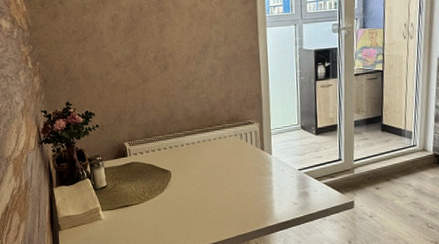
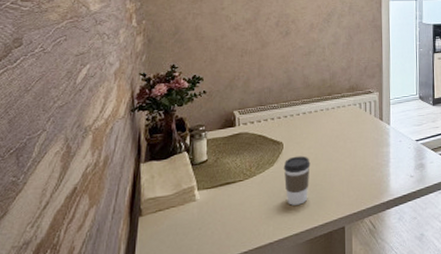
coffee cup: none [173,183,198,226] -> present [283,156,311,205]

